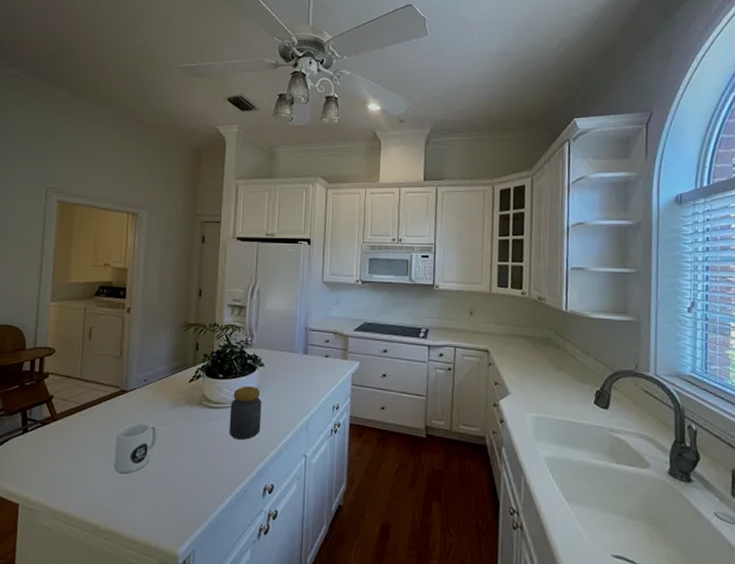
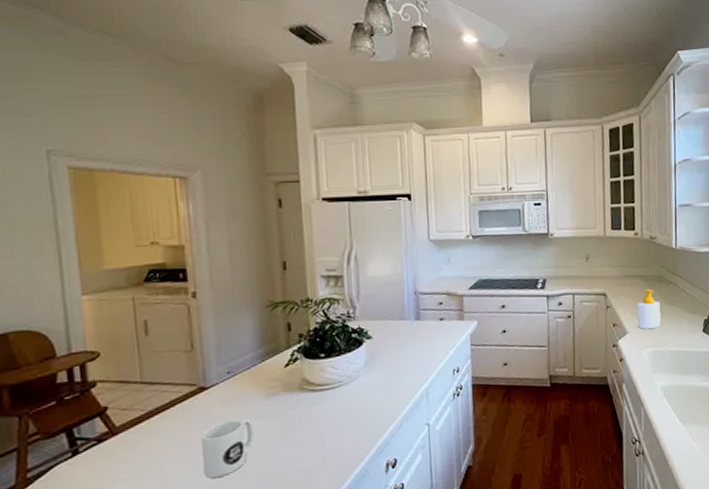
jar: present [229,386,262,440] -> none [337,361,376,420]
soap bottle: none [521,350,547,394] -> present [636,289,661,330]

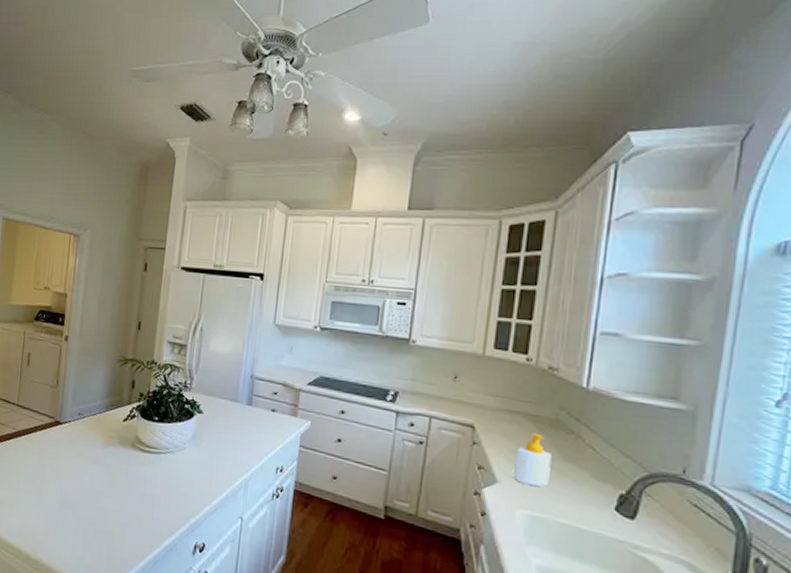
mug: present [201,419,254,479] -> none [46,457,89,507]

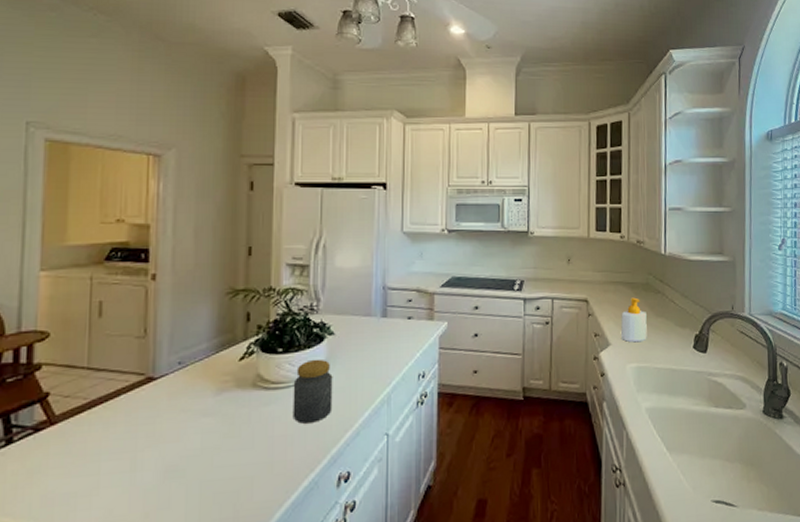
jar: none [161,432,198,491] -> present [293,359,333,424]

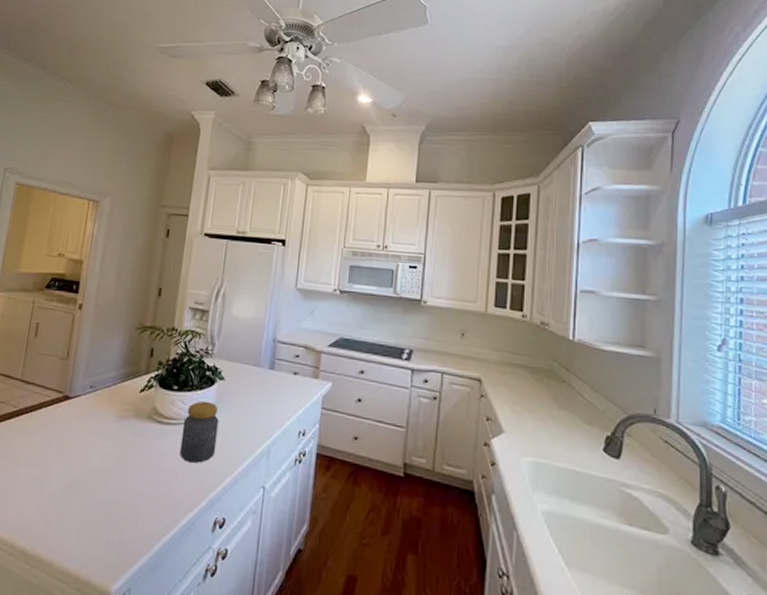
soap bottle: present [621,297,647,343] -> none [517,383,548,435]

